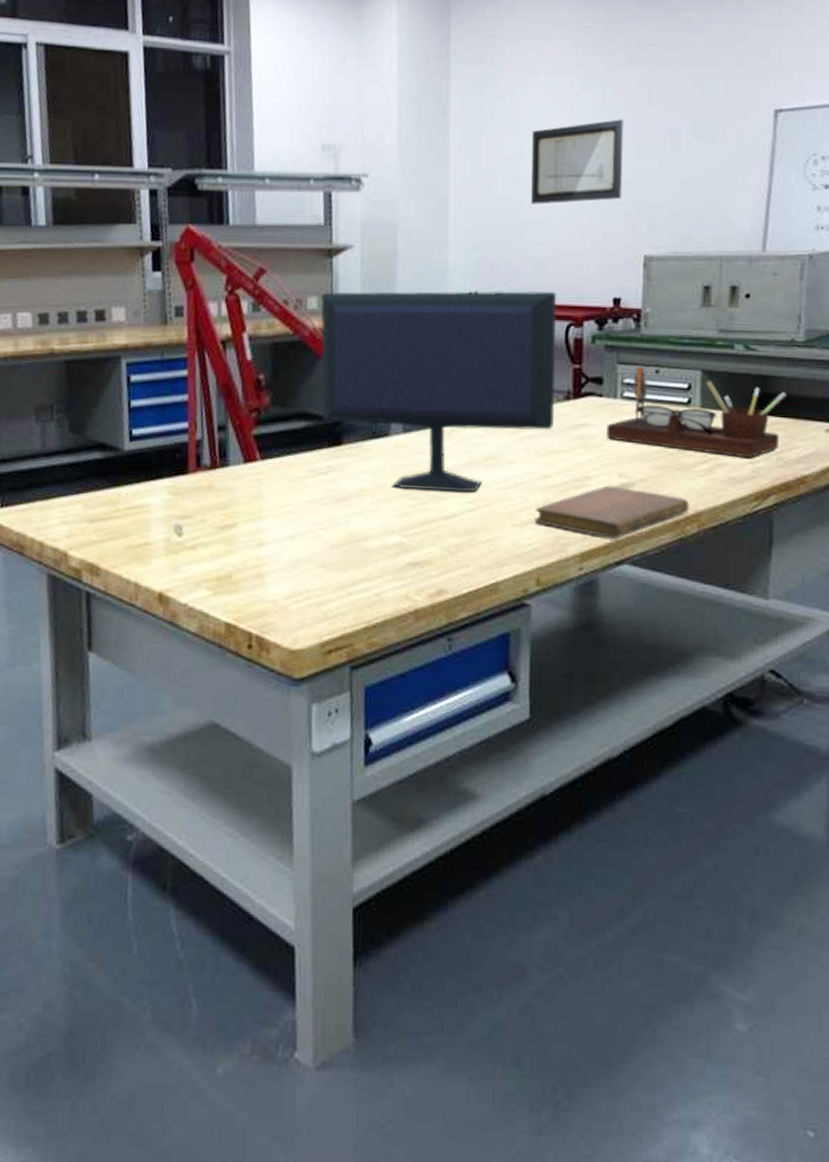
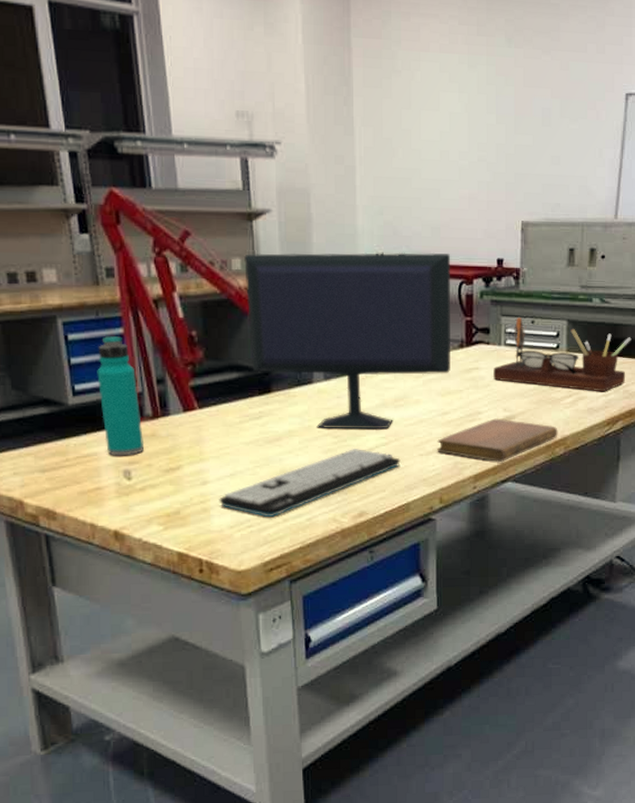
water bottle: none [156,377,200,509] -> present [97,335,145,456]
keyboard: none [275,514,490,590] -> present [219,449,401,518]
wall art: present [531,119,624,204] -> none [427,97,504,174]

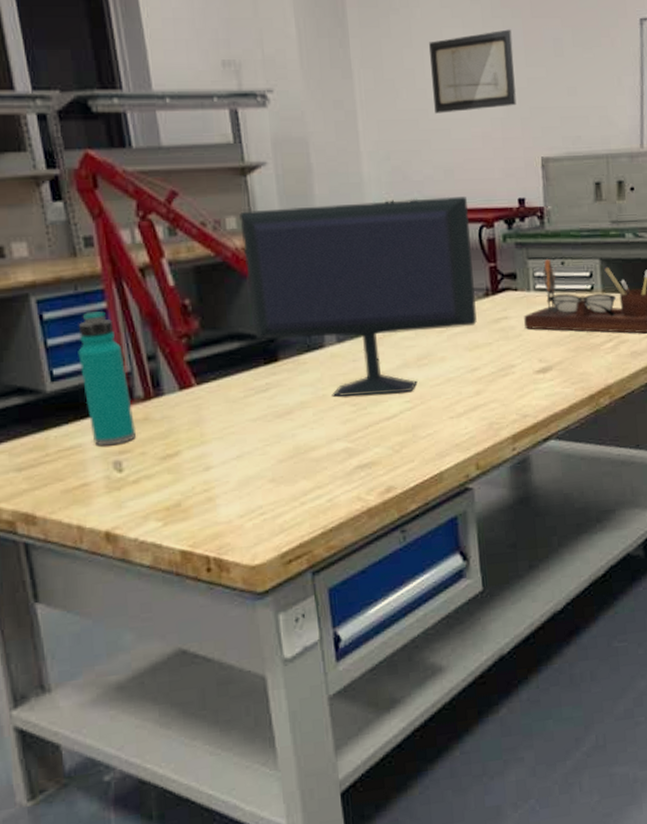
keyboard: present [219,449,401,518] -> none [225,416,429,502]
wall art: none [427,97,504,174] -> present [429,29,517,114]
notebook: present [437,418,558,463] -> none [468,370,601,420]

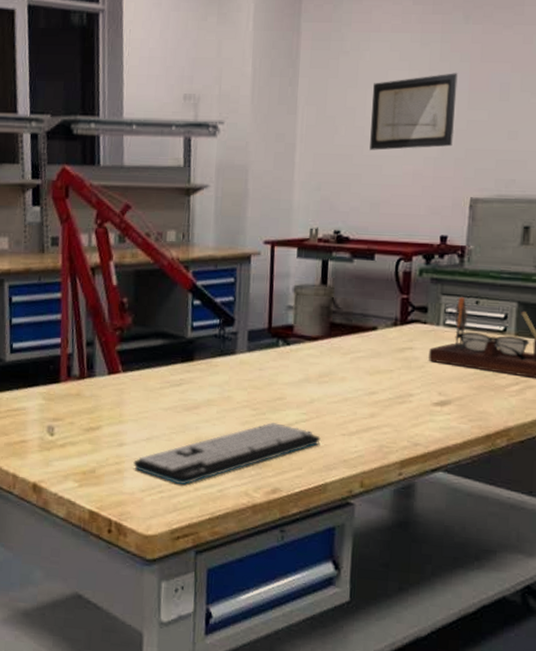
water bottle: present [78,310,136,446] -> none [33,299,69,413]
keyboard: none [225,416,429,502] -> present [133,423,321,485]
computer monitor: present [238,196,477,397] -> none [177,226,389,405]

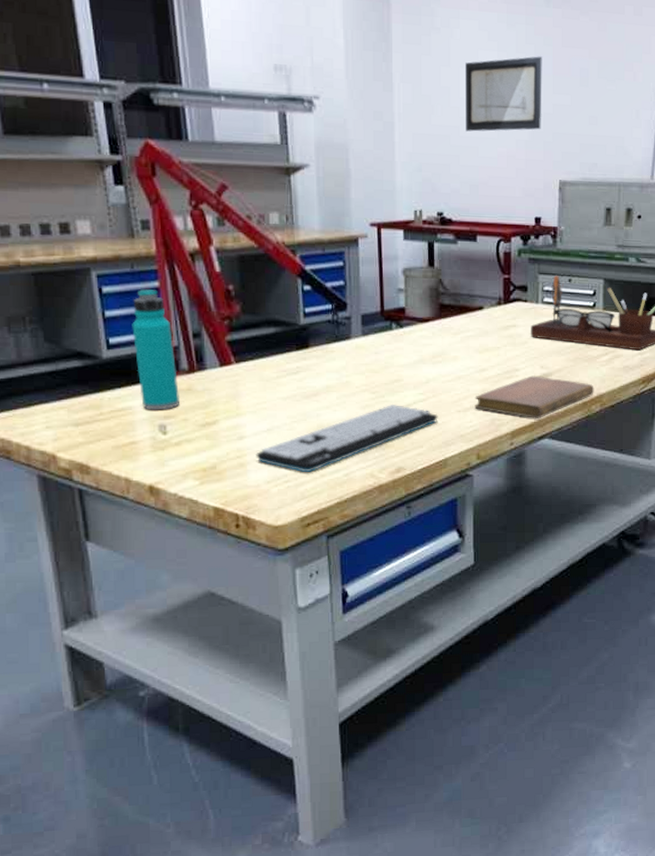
water bottle: none [33,299,69,413] -> present [132,288,180,410]
notebook: none [361,402,501,450] -> present [474,375,594,420]

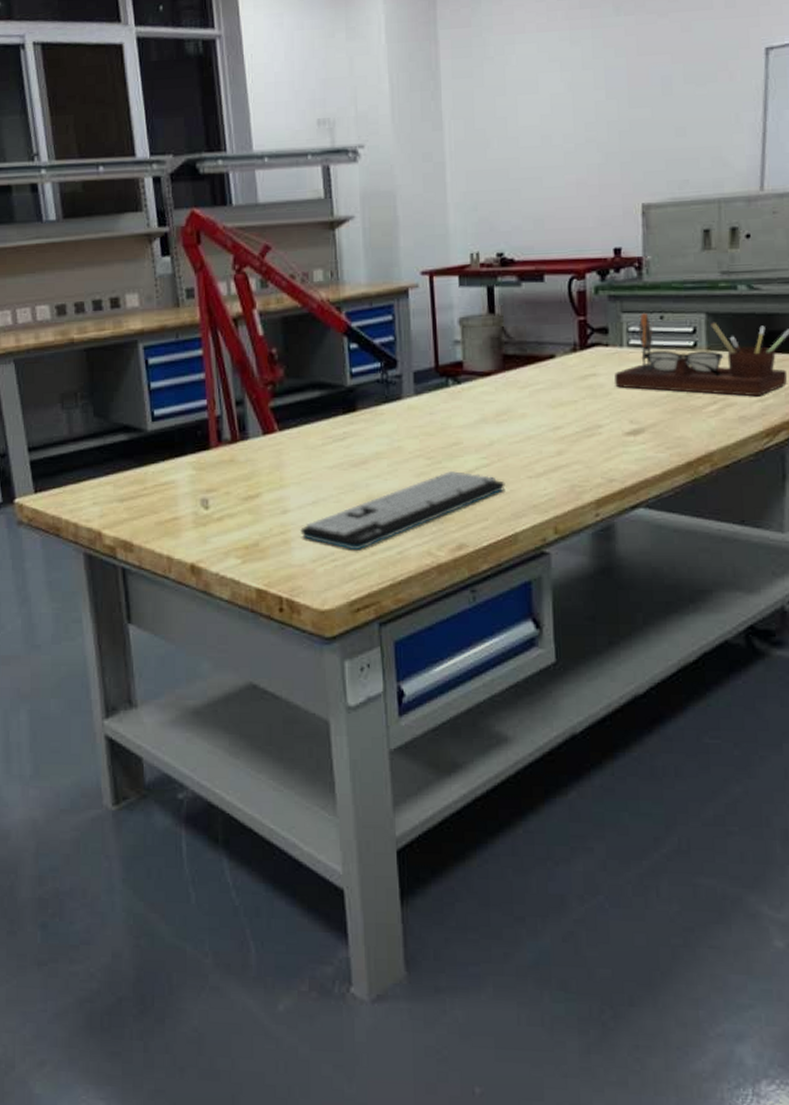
water bottle: present [132,288,180,410] -> none [176,357,223,484]
wall art: present [466,56,542,132] -> none [524,70,616,162]
notebook: present [474,375,594,420] -> none [548,432,702,485]

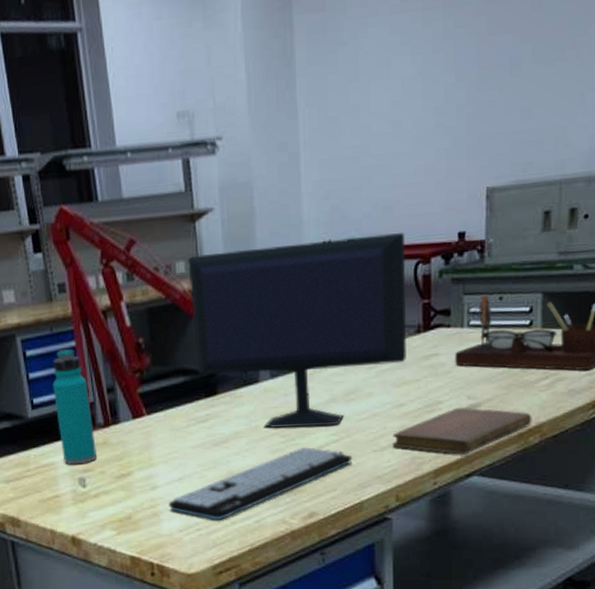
water bottle: none [176,357,223,484] -> present [52,348,97,465]
computer monitor: none [325,247,562,449] -> present [187,233,406,428]
notebook: none [548,432,702,485] -> present [392,407,532,456]

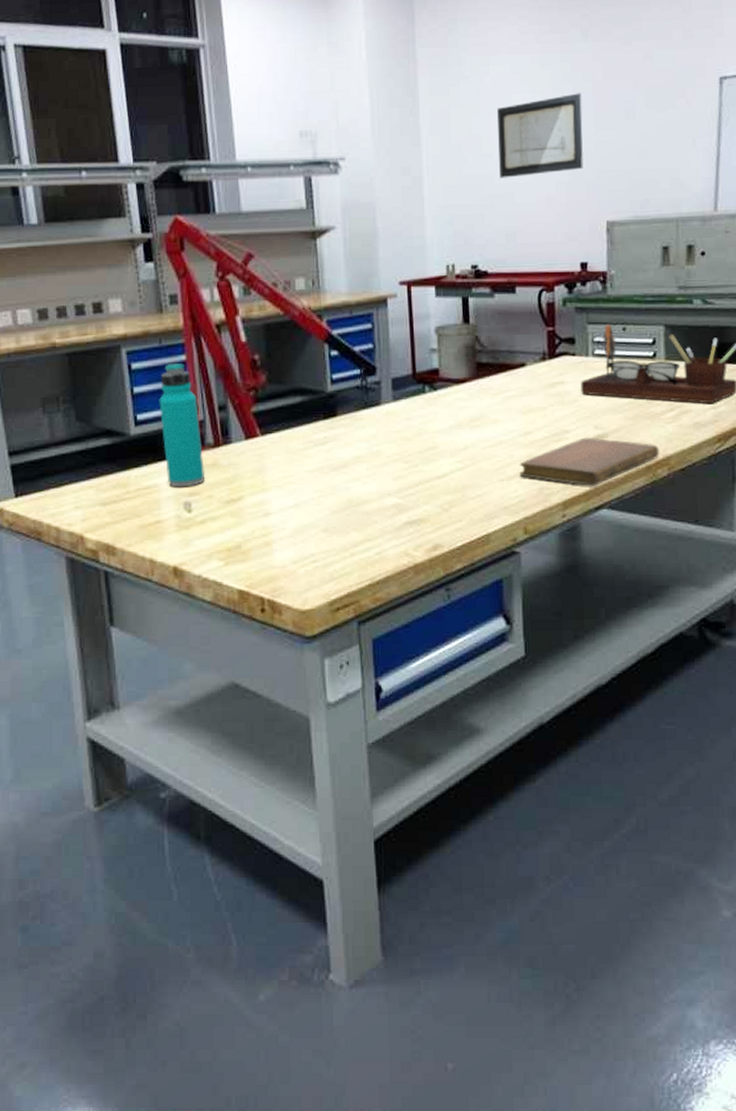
keyboard: present [168,447,353,521] -> none [282,475,479,552]
computer monitor: present [187,233,406,428] -> none [307,260,532,454]
wall art: none [376,51,465,149] -> present [497,93,583,178]

